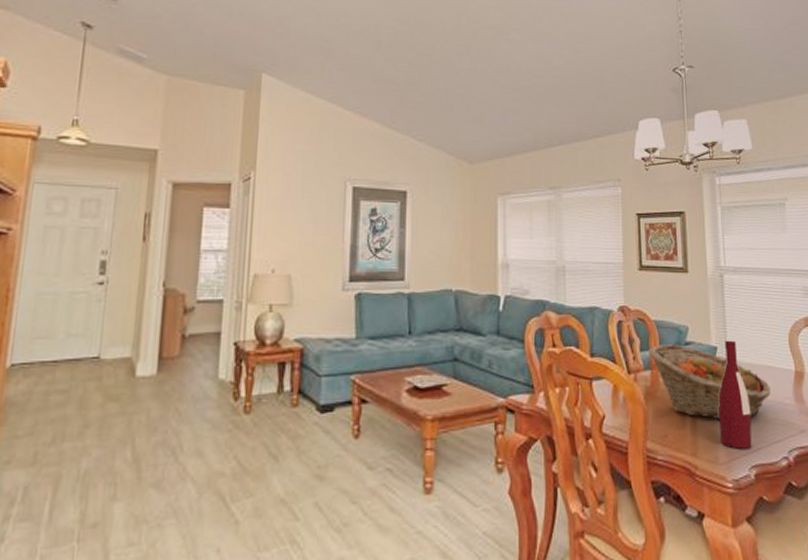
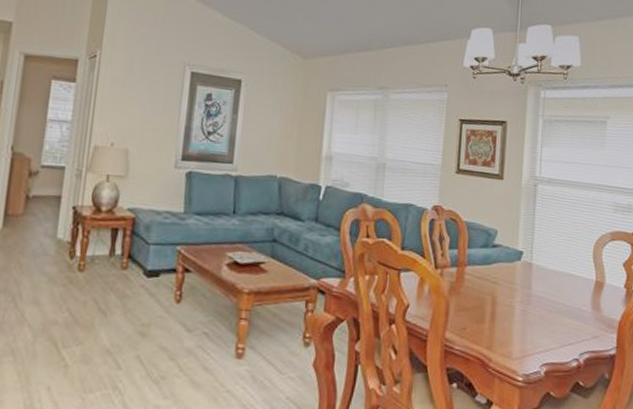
fruit basket: present [649,345,771,419] -> none [457,245,570,320]
wine bottle: present [718,340,752,449] -> none [516,246,549,348]

